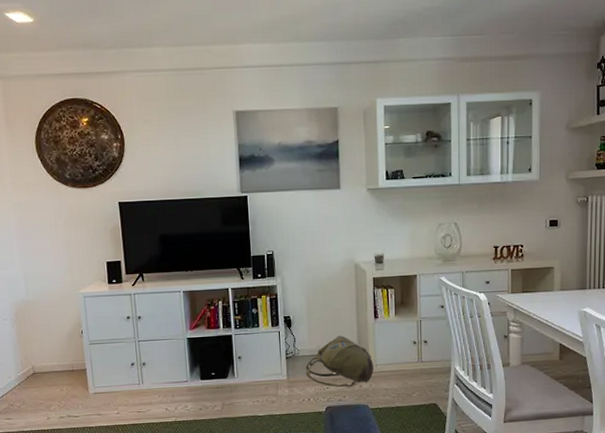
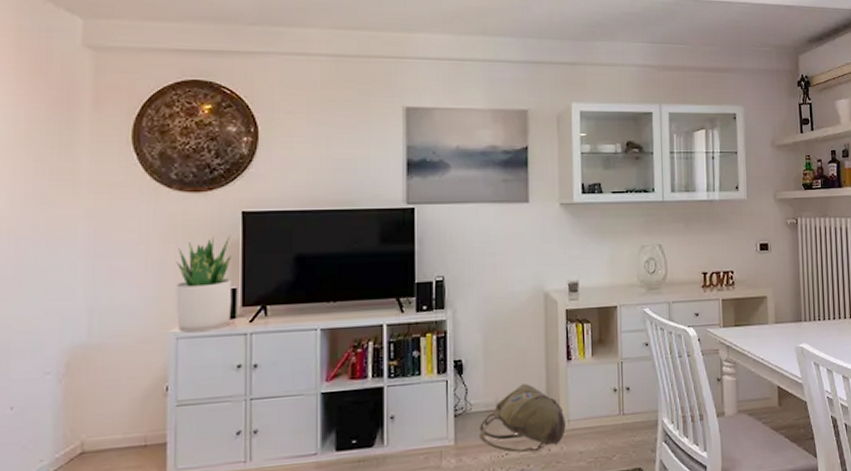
planter: none [77,220,119,294] -> present [175,235,232,334]

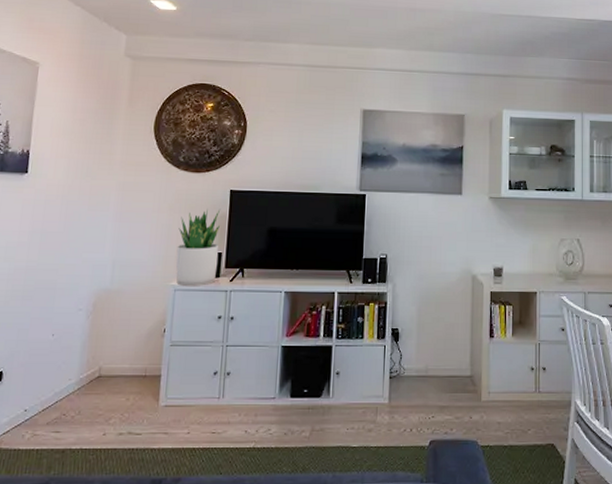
backpack: present [478,384,566,453] -> none [409,355,486,417]

